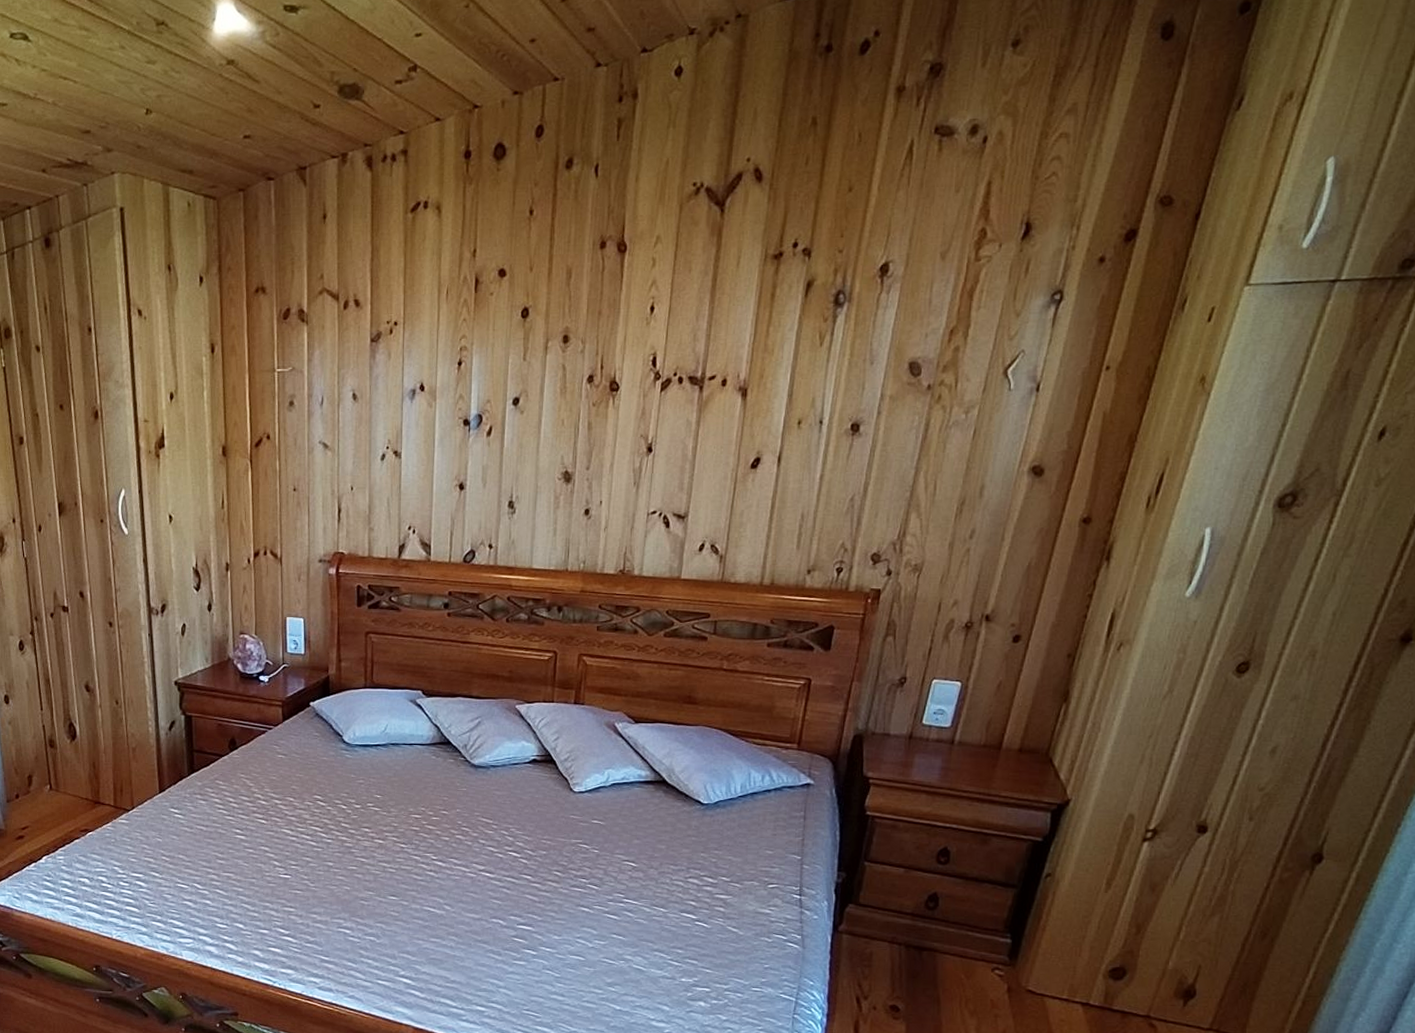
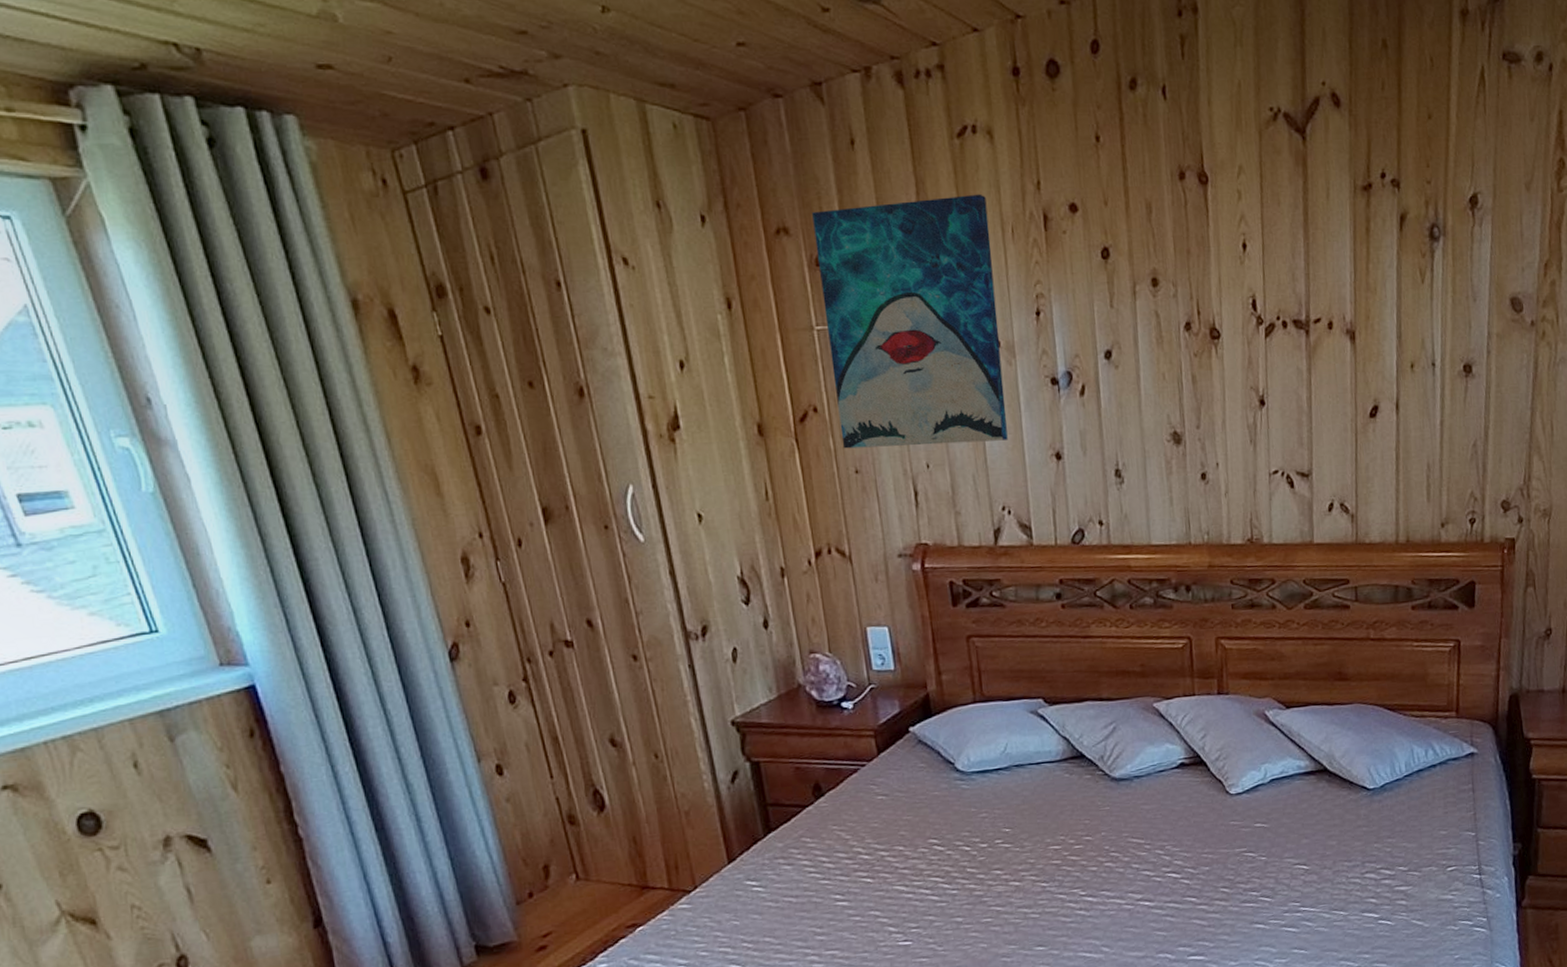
wall art: none [285,260,428,471] -> present [812,194,1008,449]

